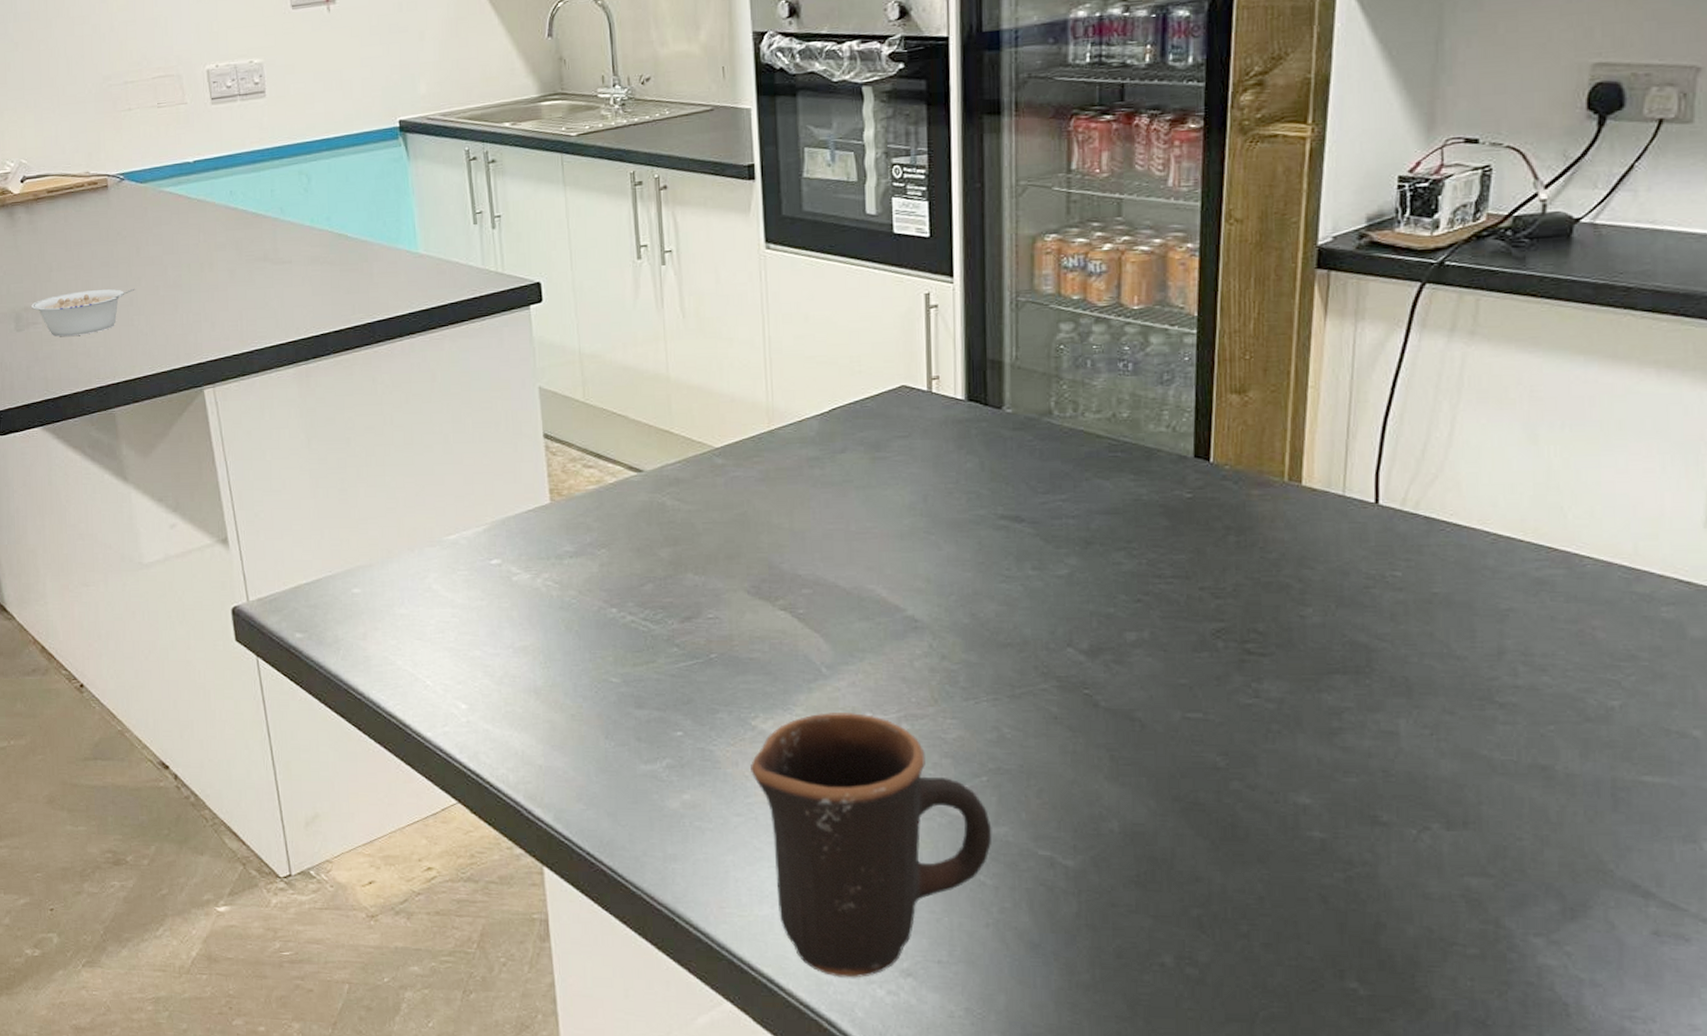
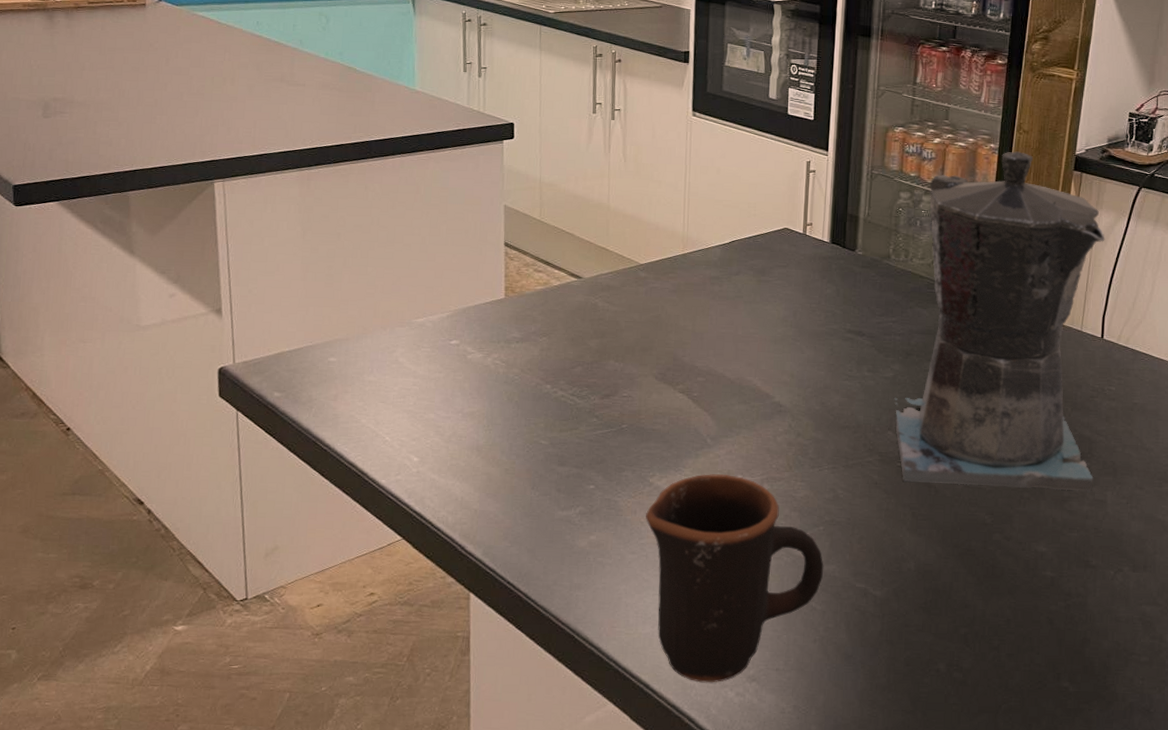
legume: present [30,288,135,336] -> none [60,89,161,127]
coffee maker: none [1071,250,1377,720] -> present [893,151,1105,491]

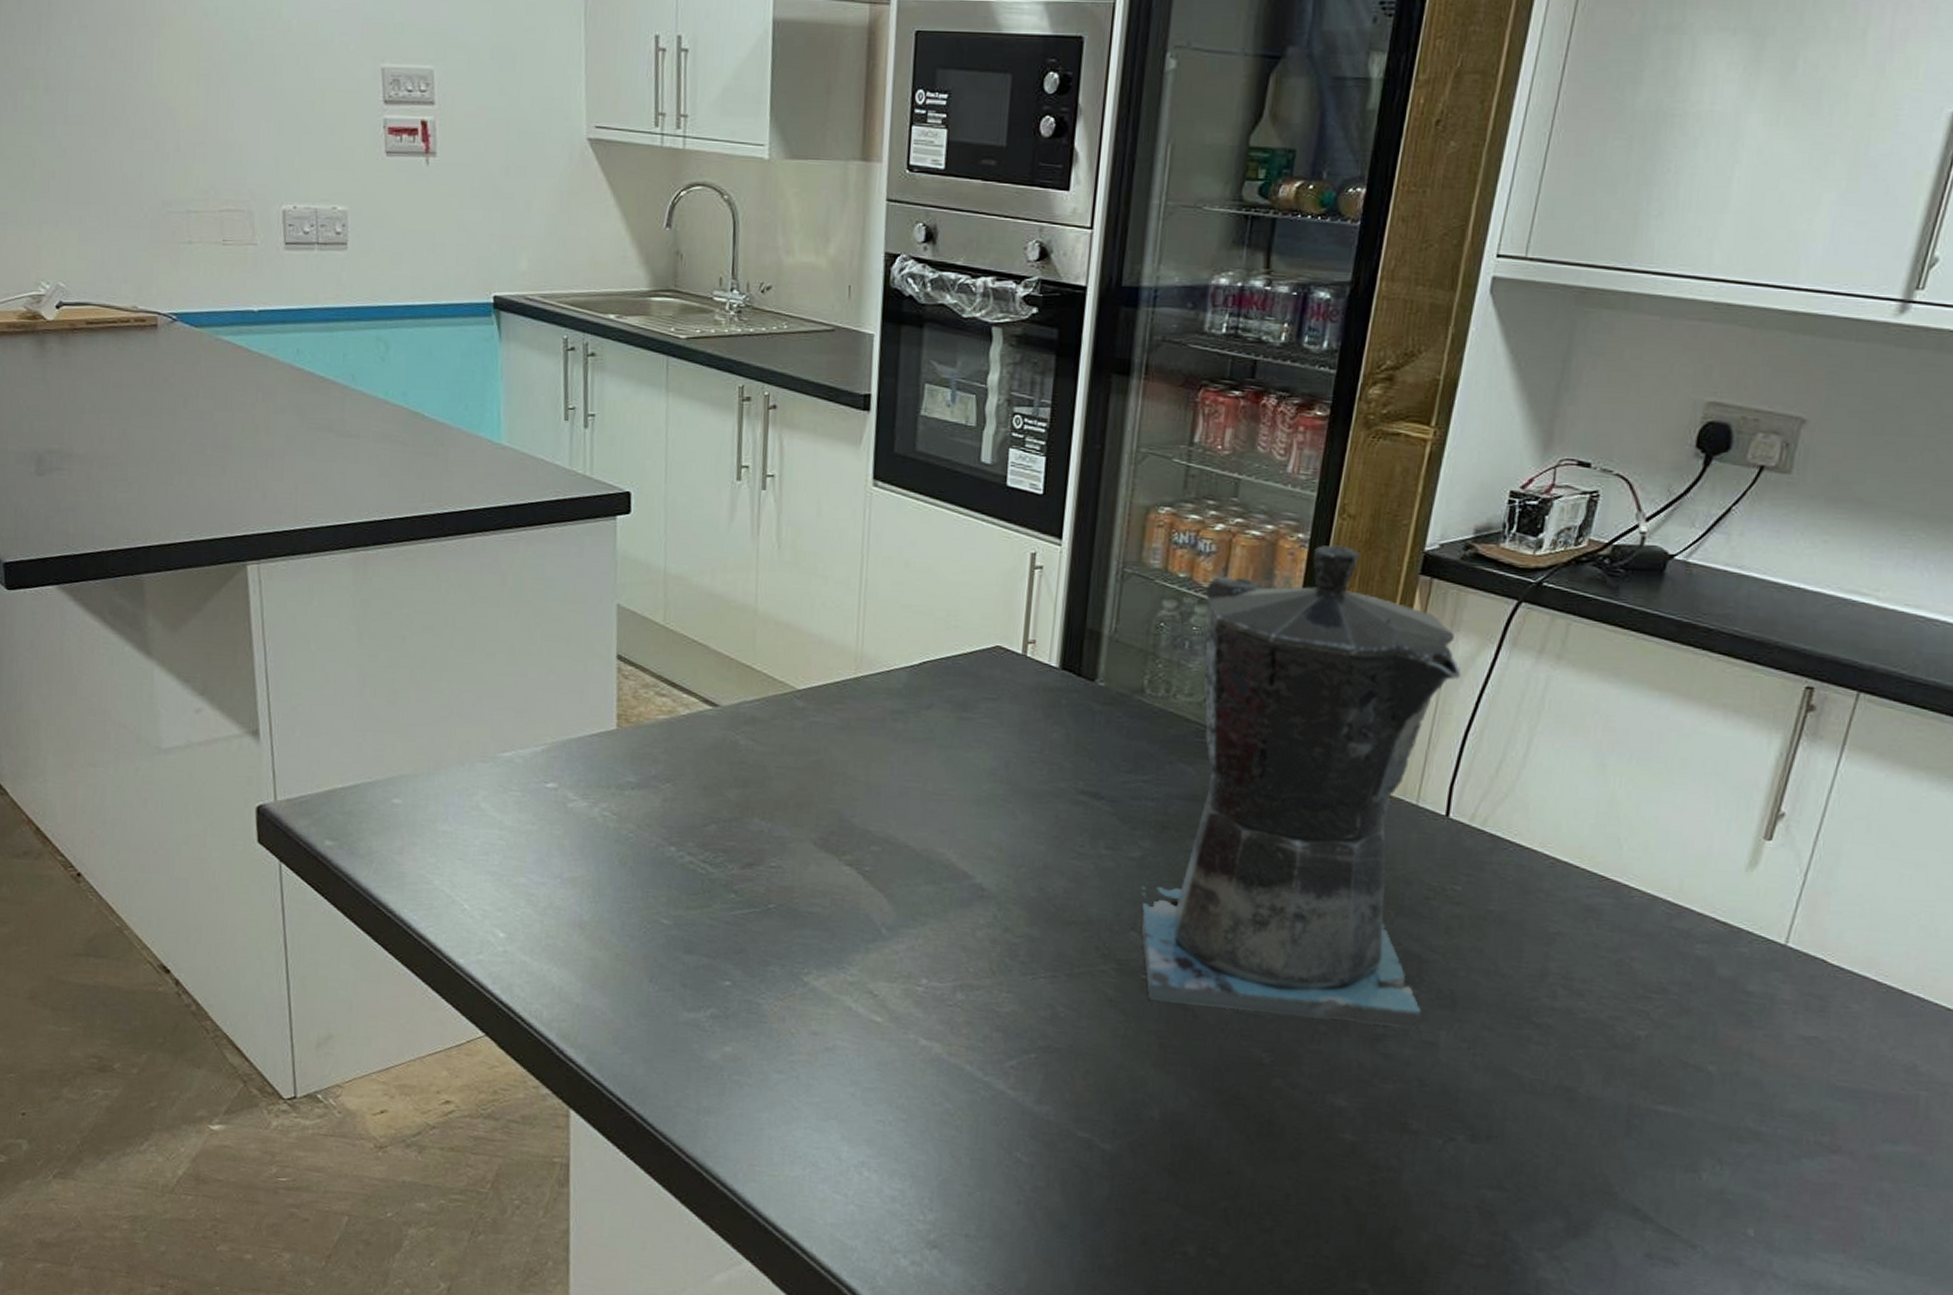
mug: present [646,474,824,683] -> none [797,975,1035,1246]

